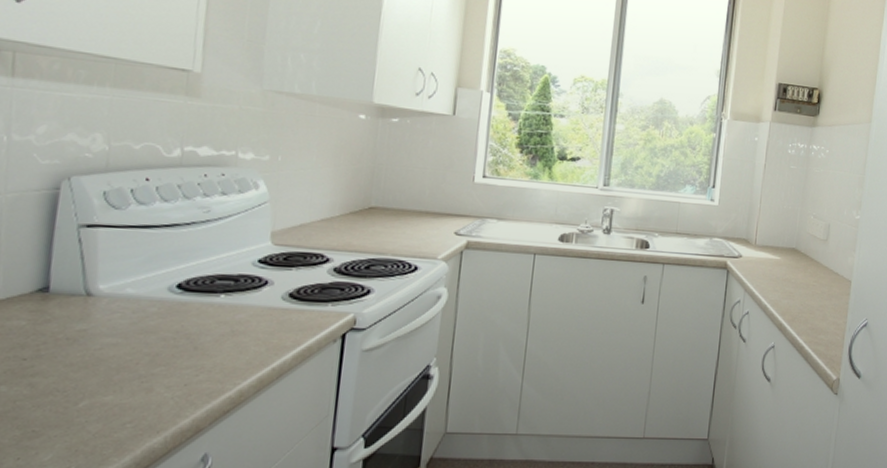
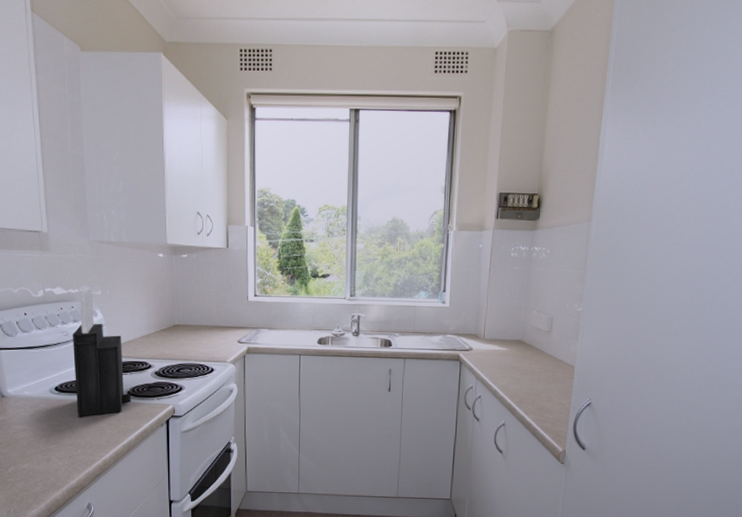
knife block: none [206,148,294,328] -> present [72,286,131,417]

